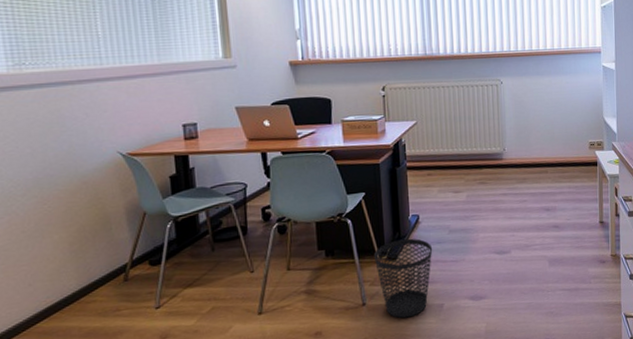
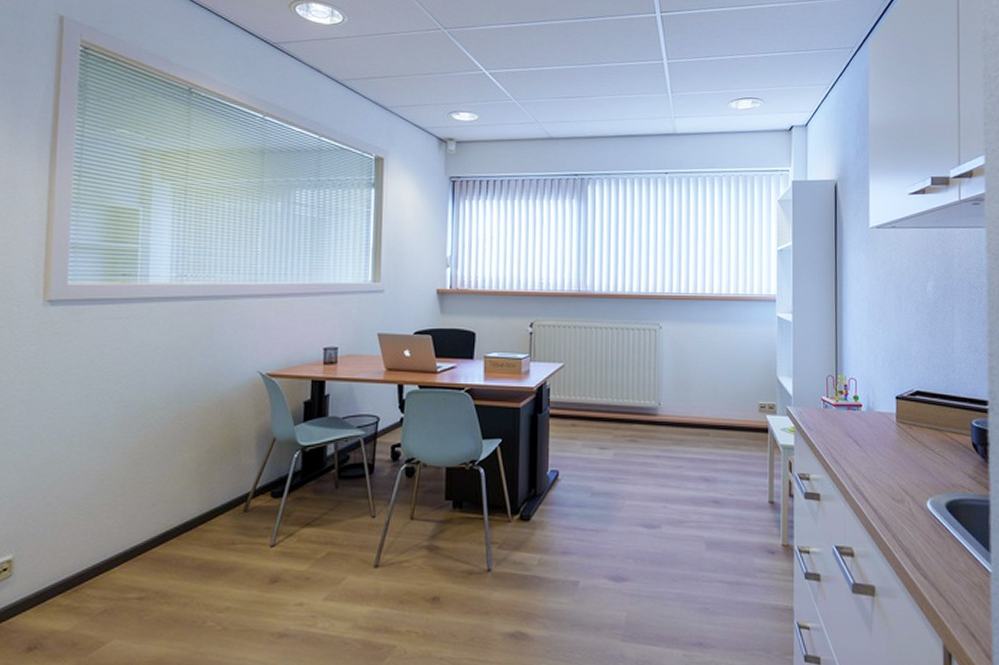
wastebasket: present [373,238,433,319] -> none [504,497,571,593]

